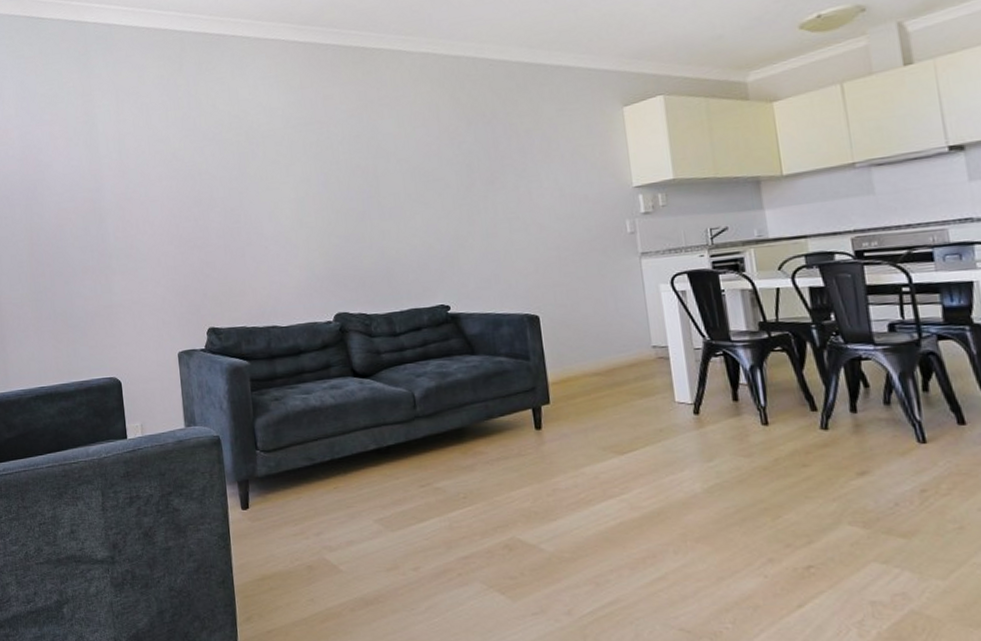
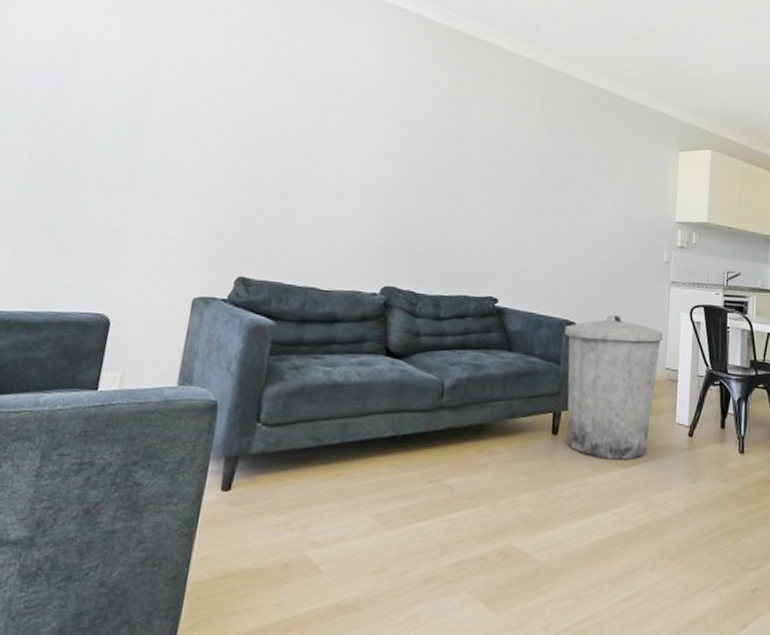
trash can: none [526,299,646,448] -> present [564,314,664,460]

